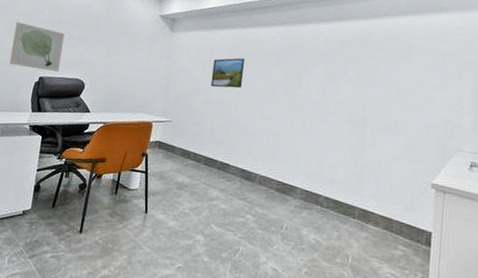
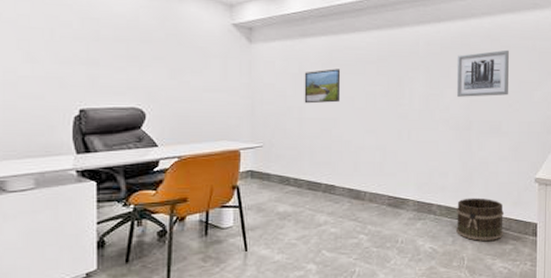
wall art: present [9,22,65,71] -> none [31,40,106,101]
bucket: none [342,194,395,243] -> present [456,197,504,241]
wall art: none [352,50,410,95] -> present [456,50,509,97]

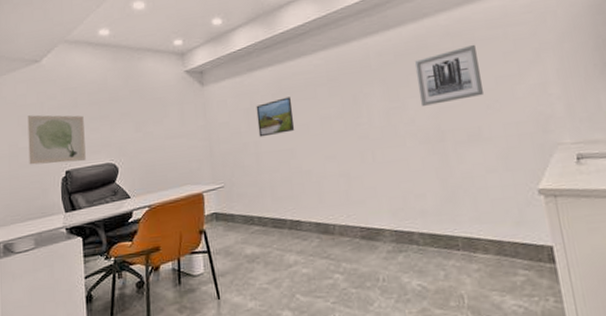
wall art: none [31,40,106,101] -> present [27,115,86,165]
bucket: present [456,197,504,241] -> none [443,220,509,274]

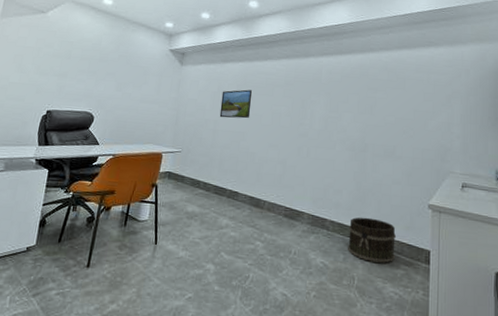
wall art: present [27,115,86,165] -> none [15,56,74,105]
wall art: present [414,44,483,106] -> none [353,81,404,123]
bucket: none [443,220,509,274] -> present [348,217,396,263]

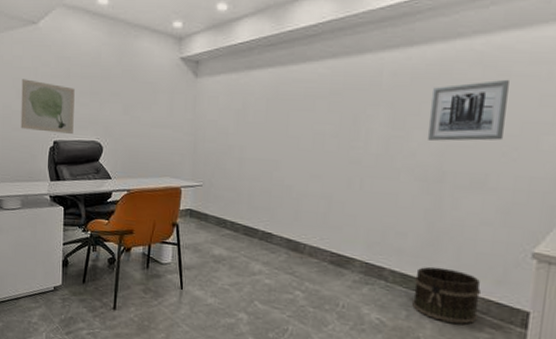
wall art: none [15,56,74,105] -> present [20,79,75,134]
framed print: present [219,89,253,119] -> none [246,104,287,143]
wall art: none [353,81,404,123] -> present [427,79,509,141]

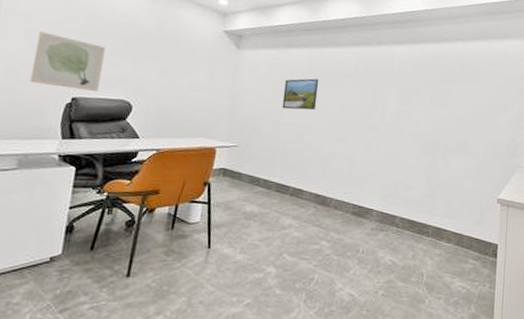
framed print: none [246,104,287,143] -> present [282,78,319,110]
bucket: present [412,266,481,324] -> none [417,213,465,258]
wall art: present [427,79,509,141] -> none [426,73,478,116]

